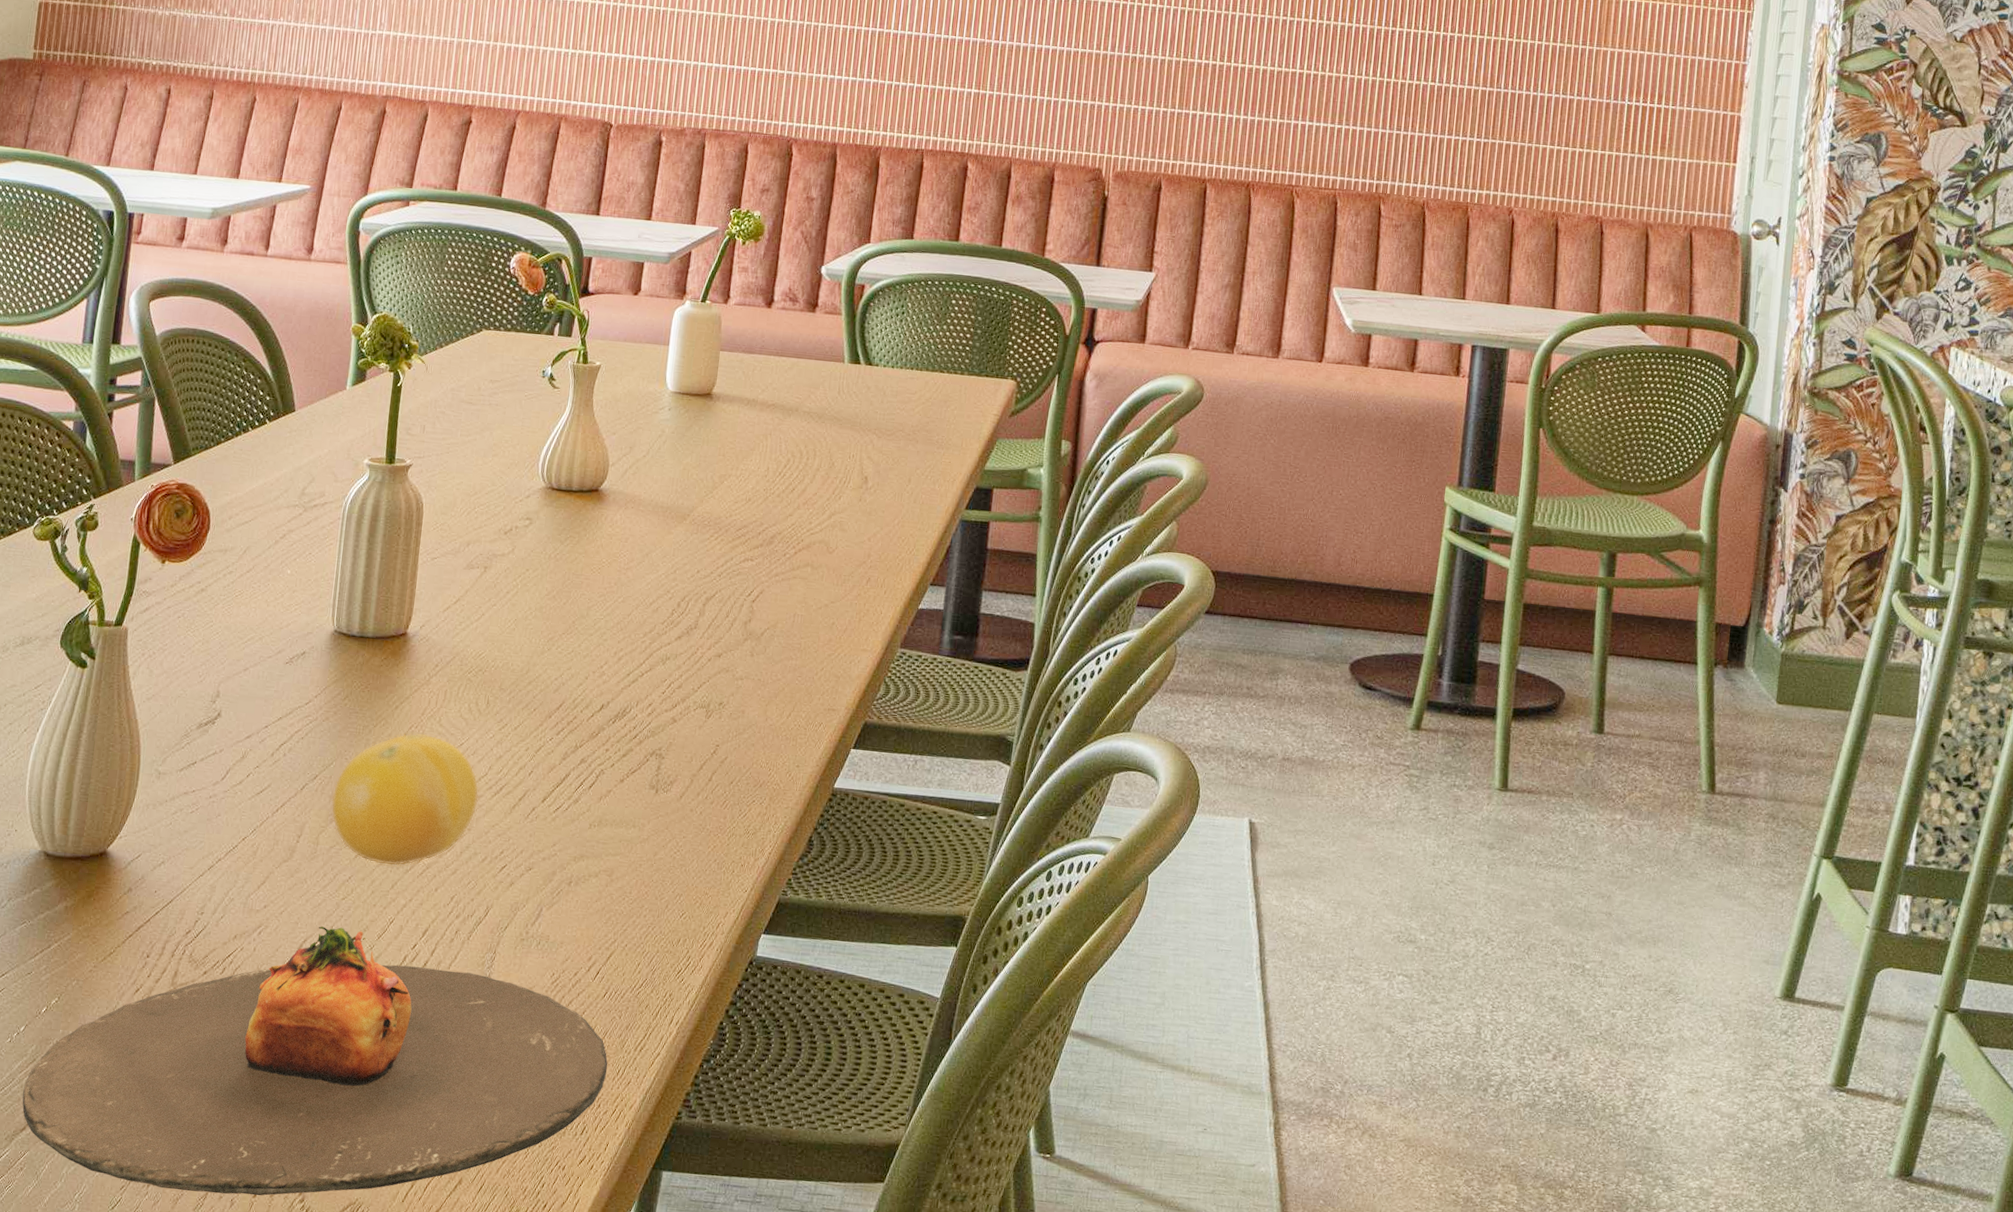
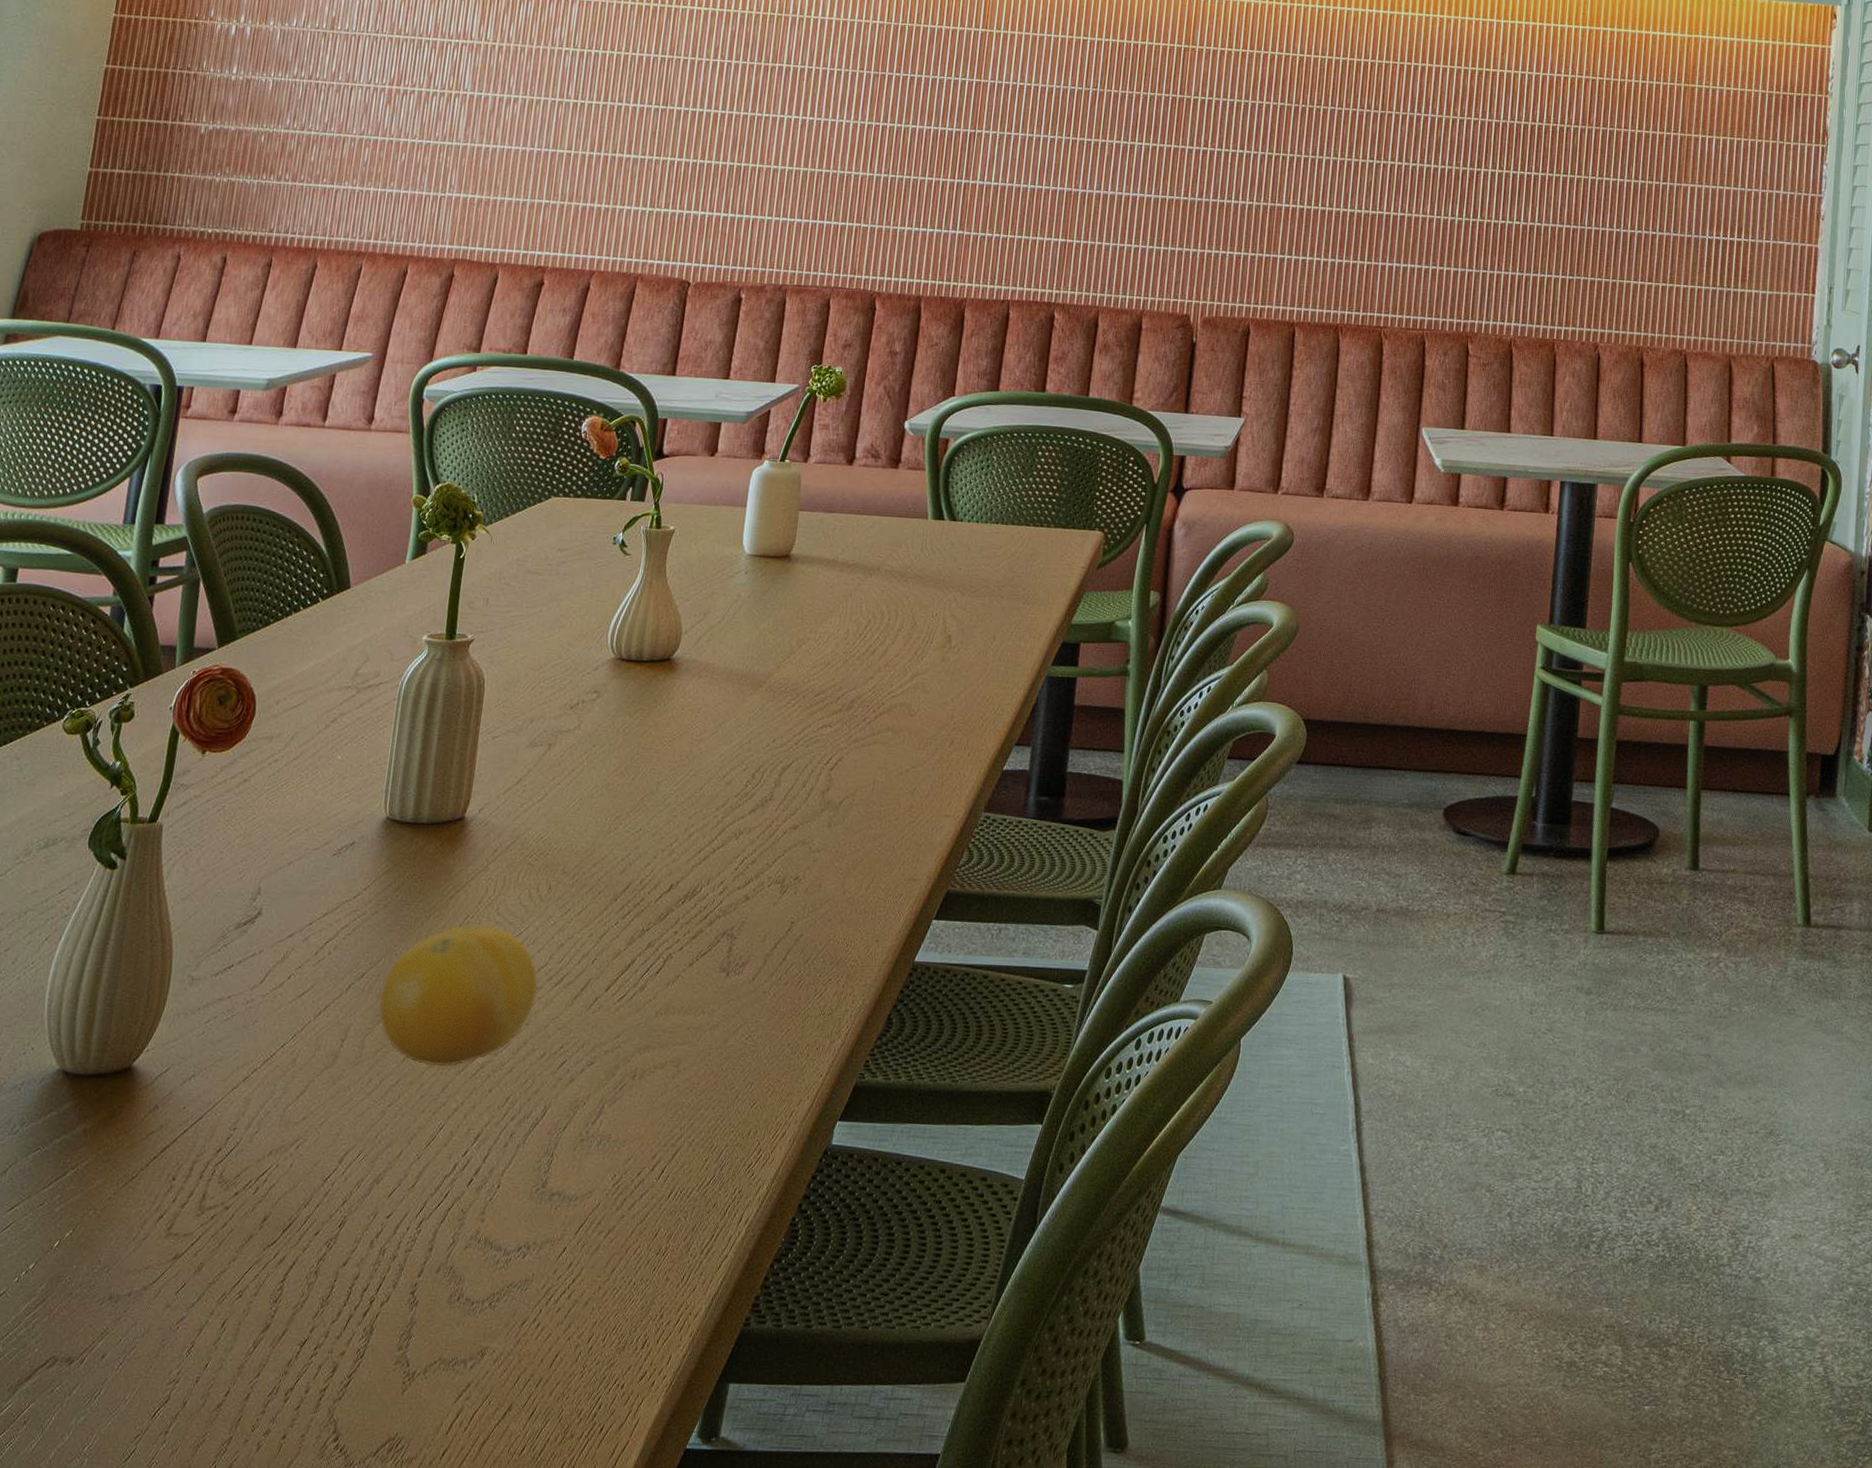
plate: present [22,926,608,1196] -> none [28,1136,672,1438]

